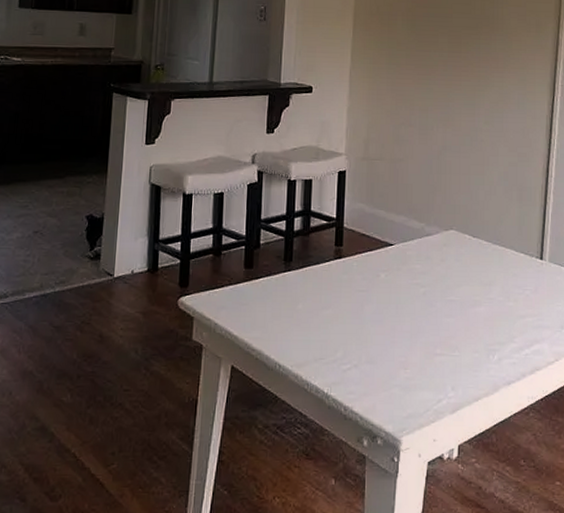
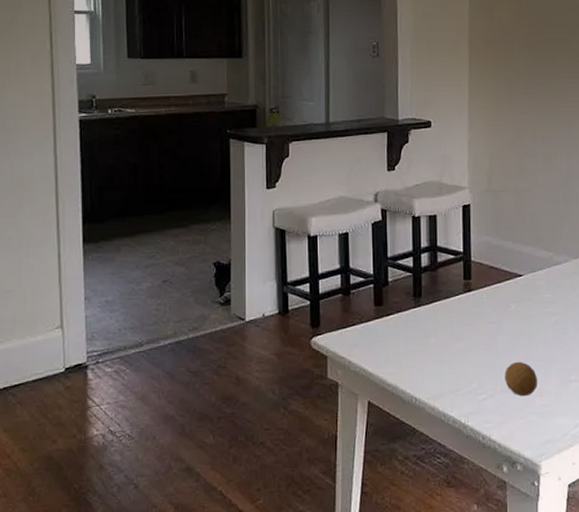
fruit: none [370,331,402,368] -> present [504,361,537,397]

